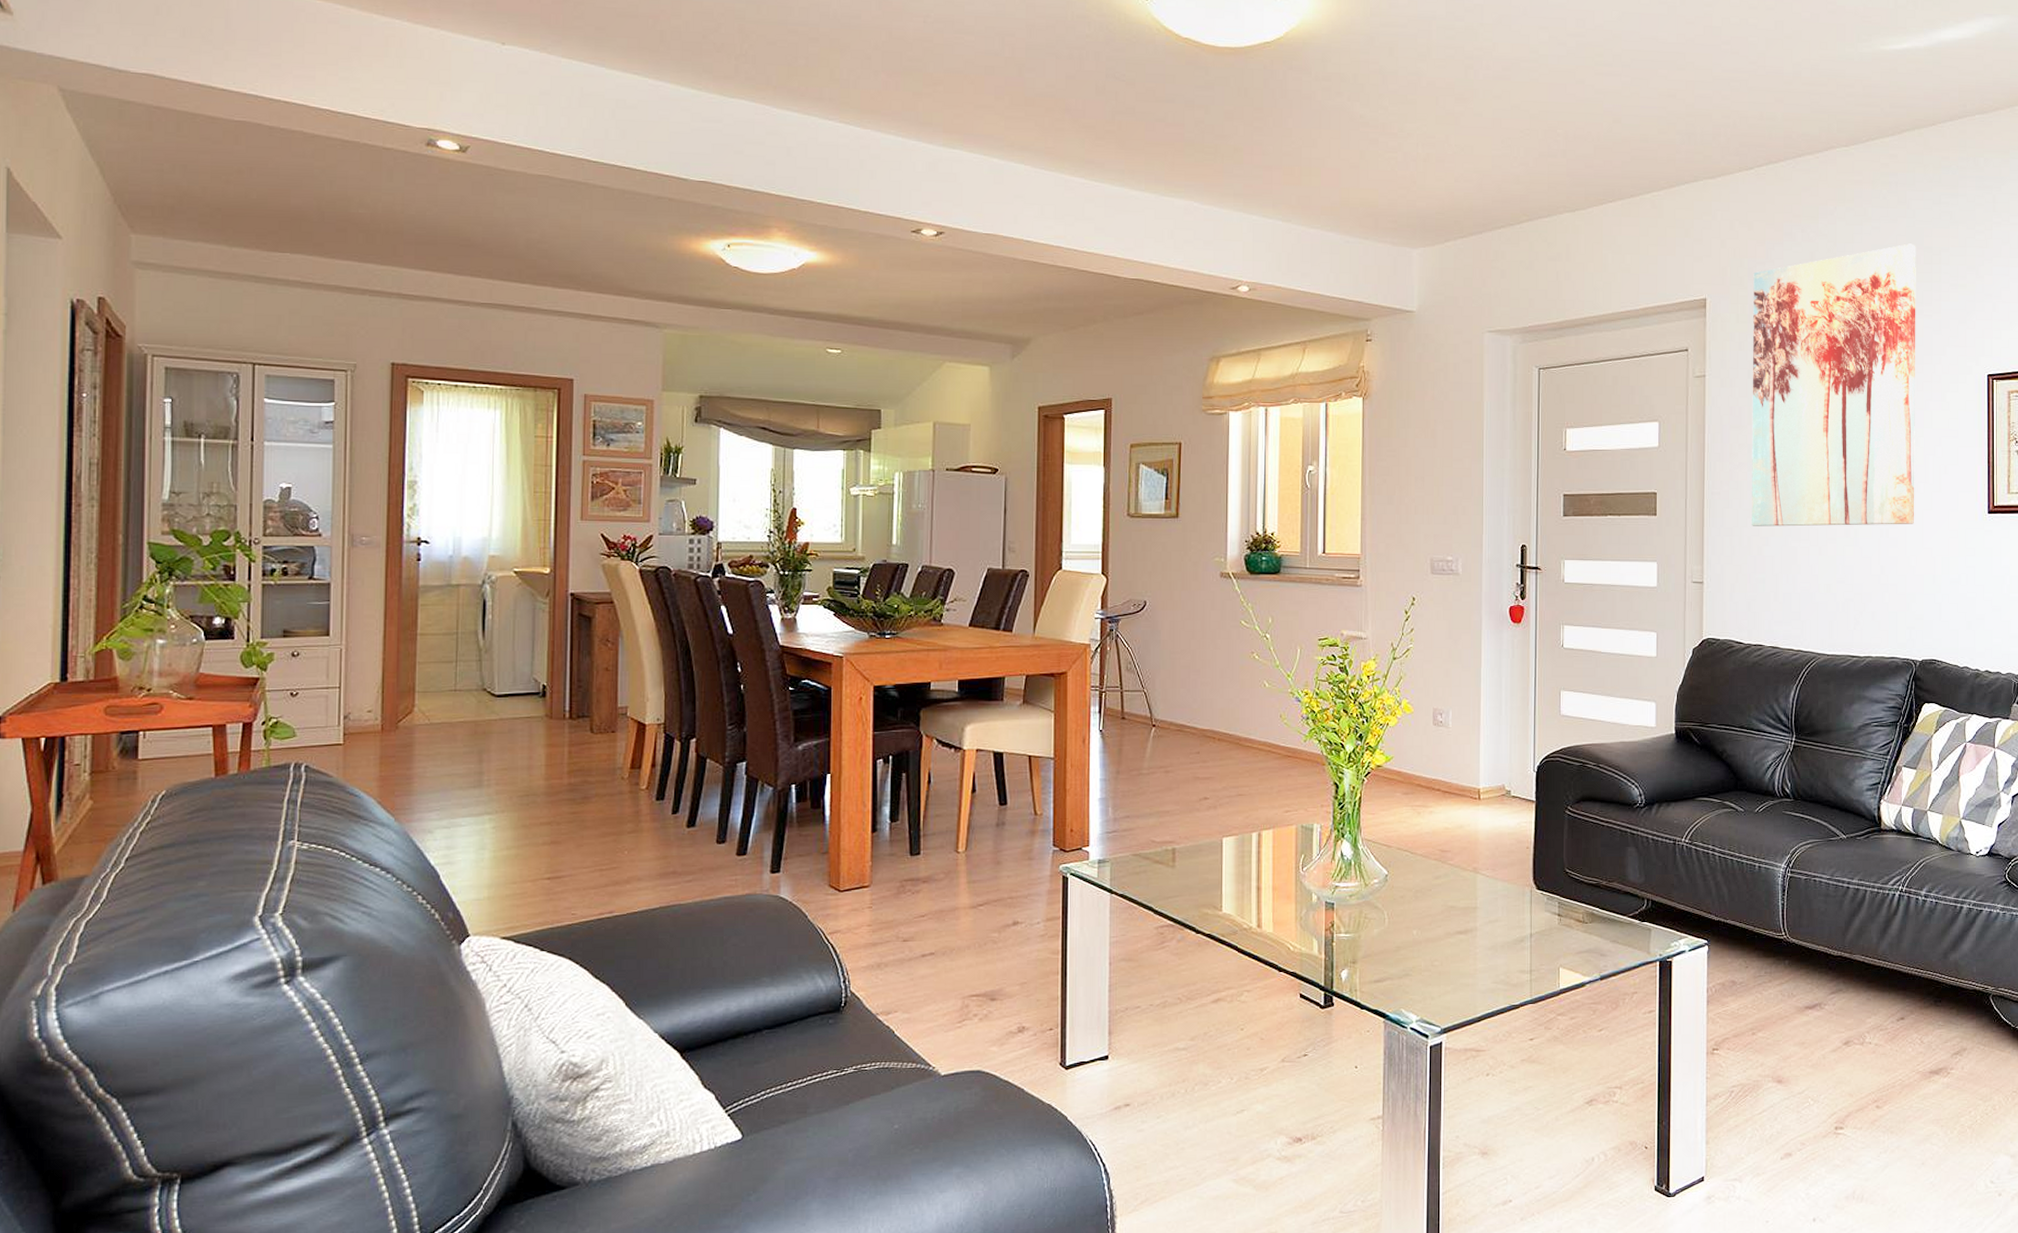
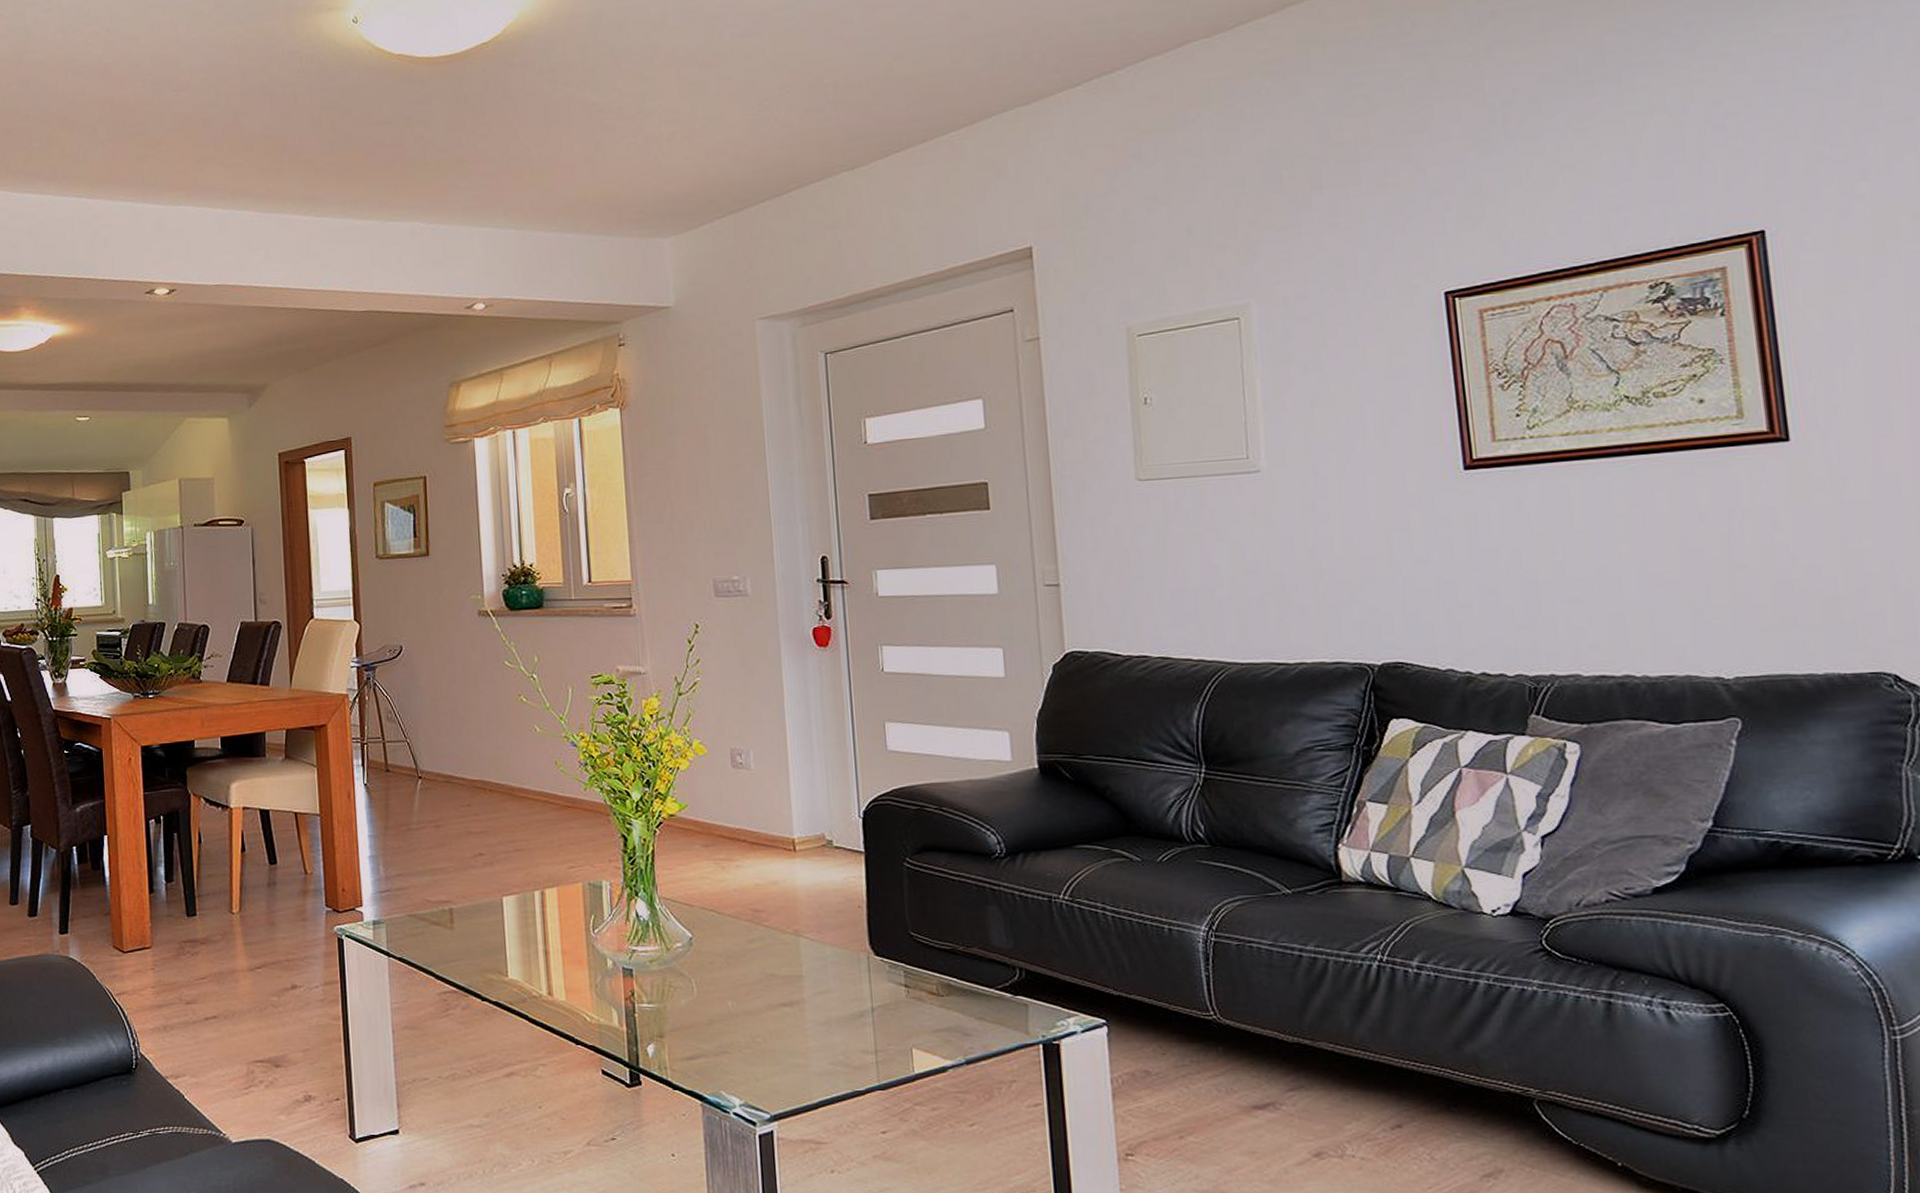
wall art: present [1752,243,1916,527] -> none [1092,142,1352,512]

